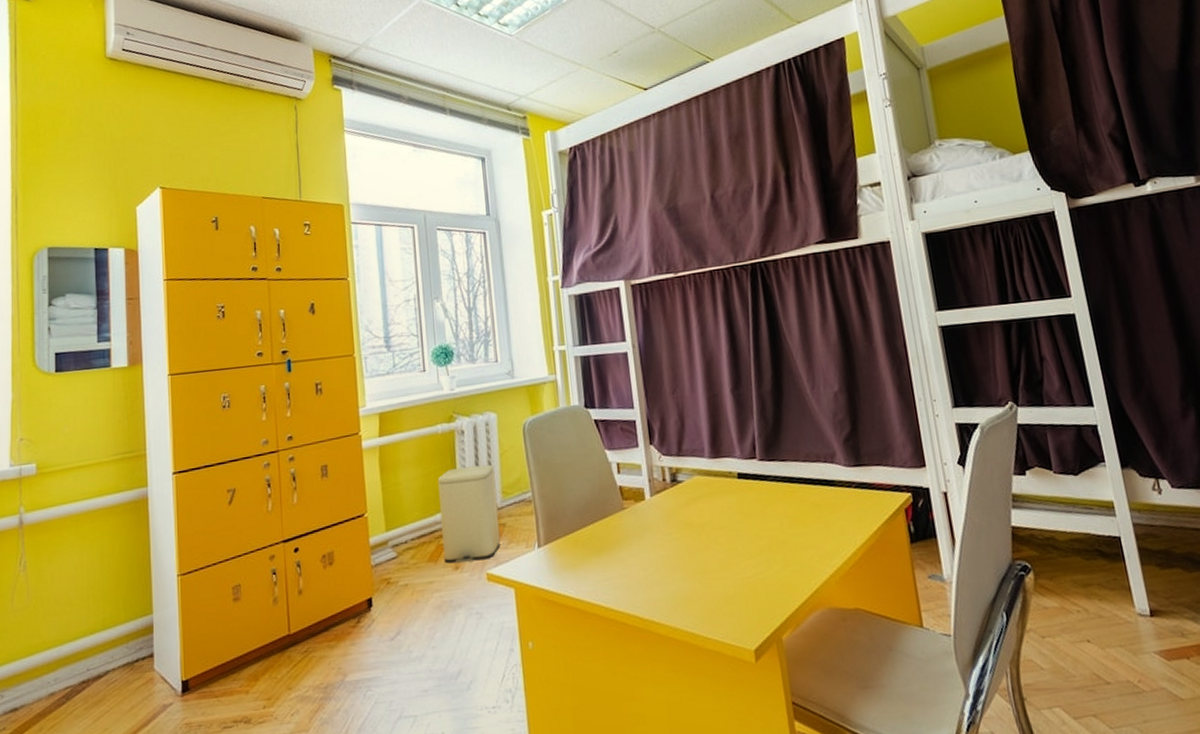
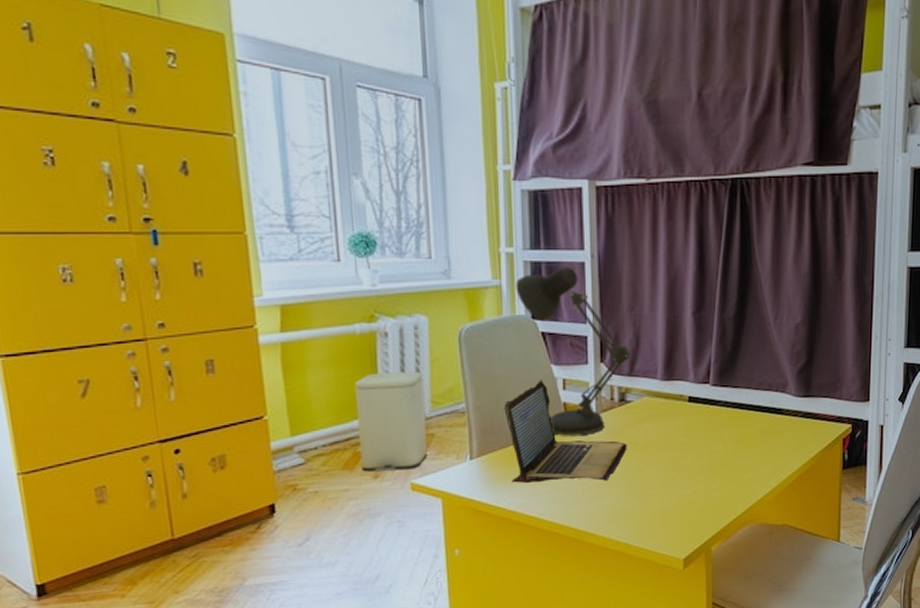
laptop: none [565,464,684,571] -> present [504,379,627,484]
desk lamp: none [568,357,678,521] -> present [515,266,631,437]

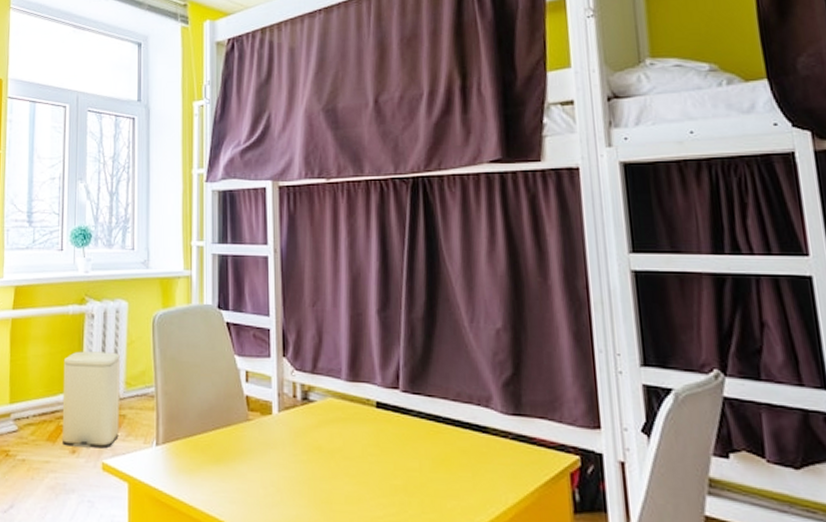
laptop: present [504,379,627,484] -> none [189,369,311,488]
desk lamp: present [515,266,631,437] -> none [204,260,314,434]

